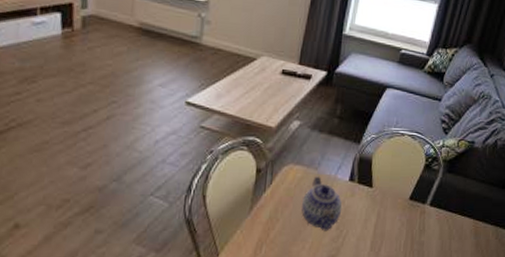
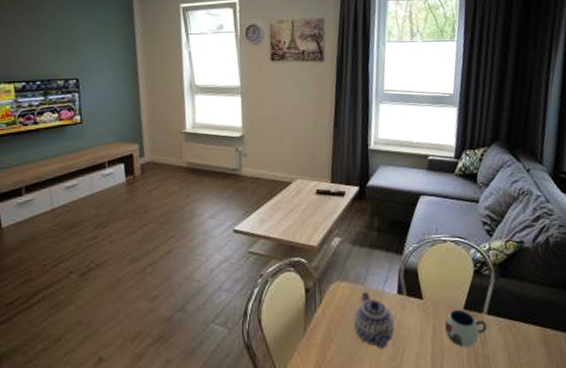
mug: none [388,199,428,234] -> present [444,309,487,347]

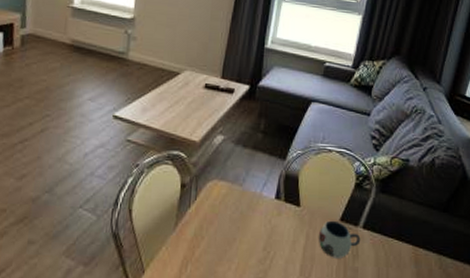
teapot: present [354,291,396,349] -> none [227,192,269,252]

